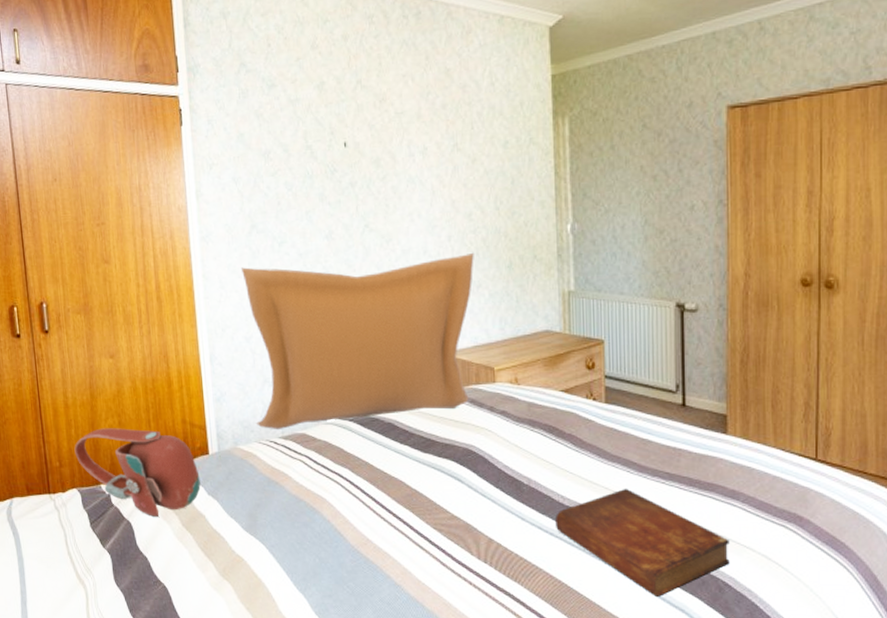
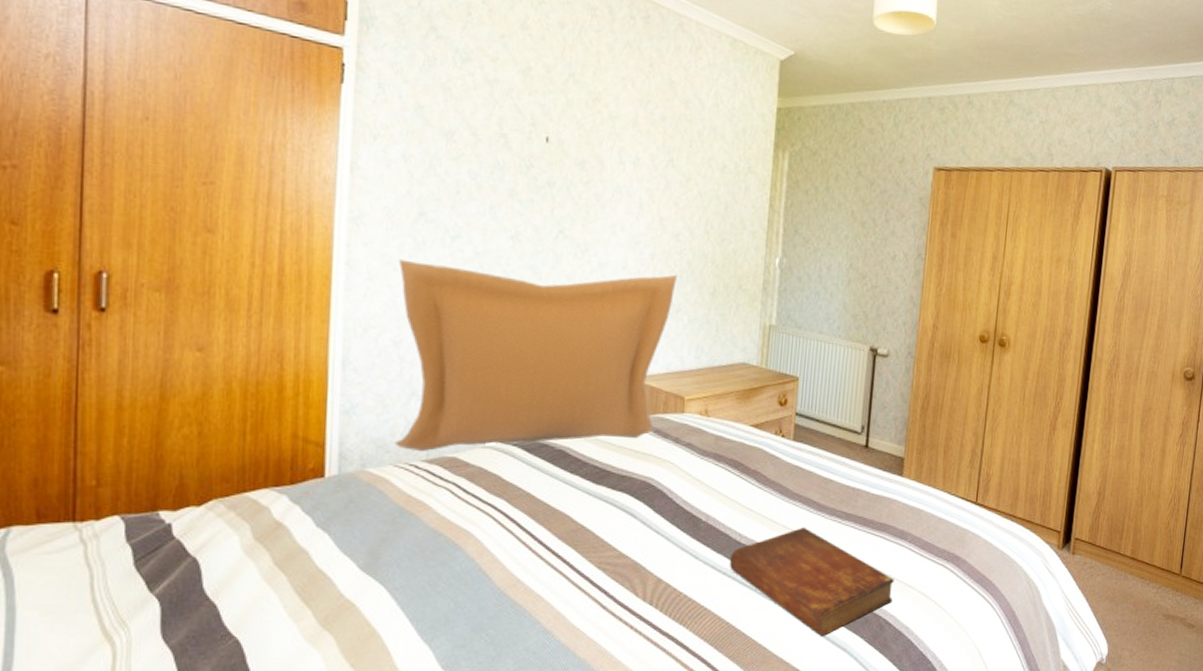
handbag: present [74,428,201,517] -> none [123,439,308,553]

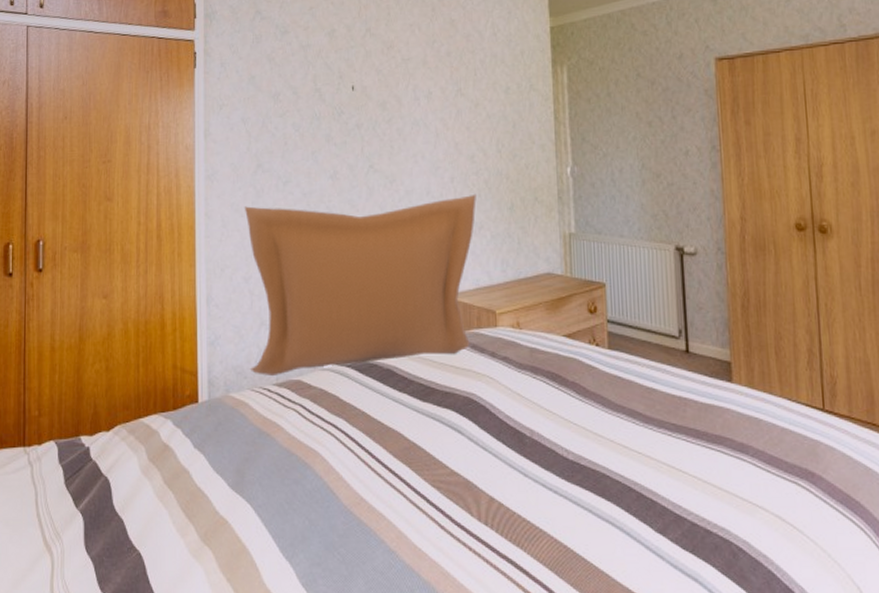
bible: present [730,526,894,636] -> none [560,440,743,564]

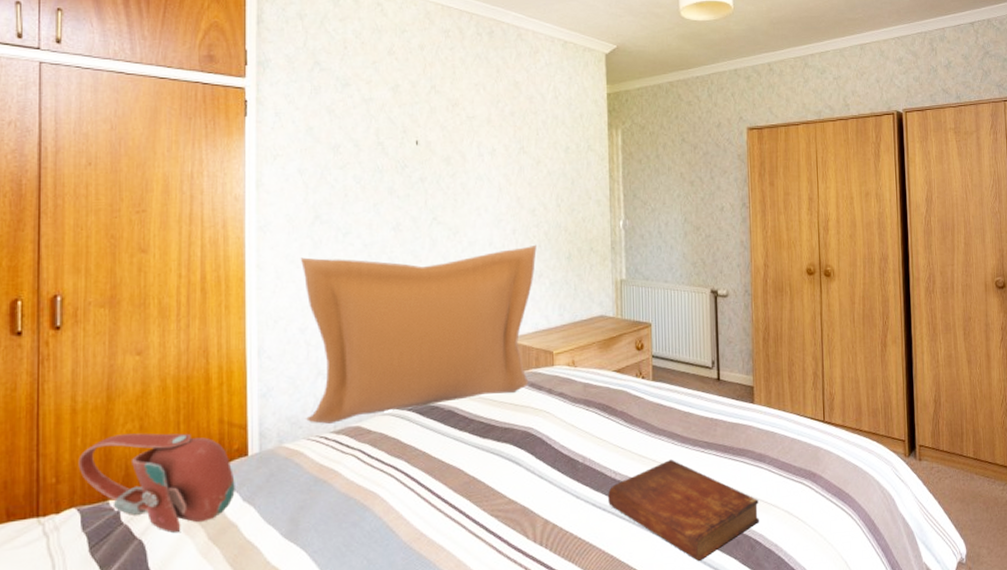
handbag: none [56,373,187,473] -> present [78,433,235,532]
bible: none [560,440,743,564] -> present [608,459,759,561]

